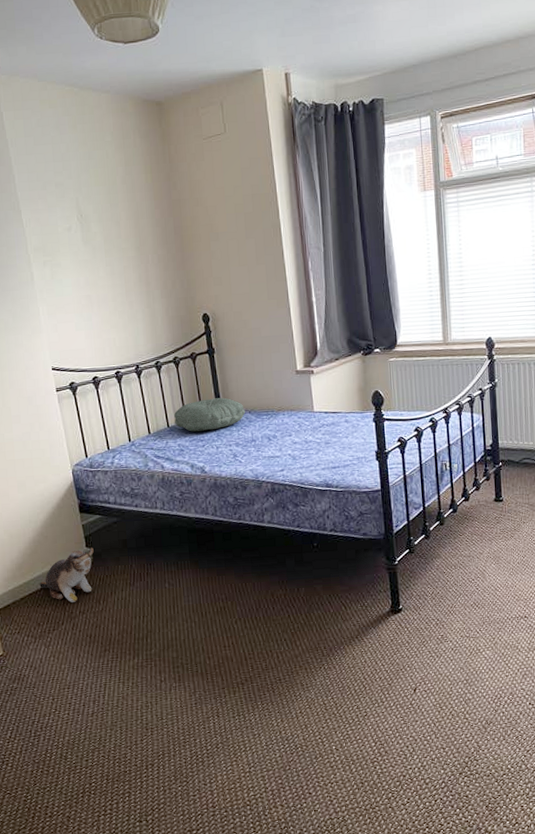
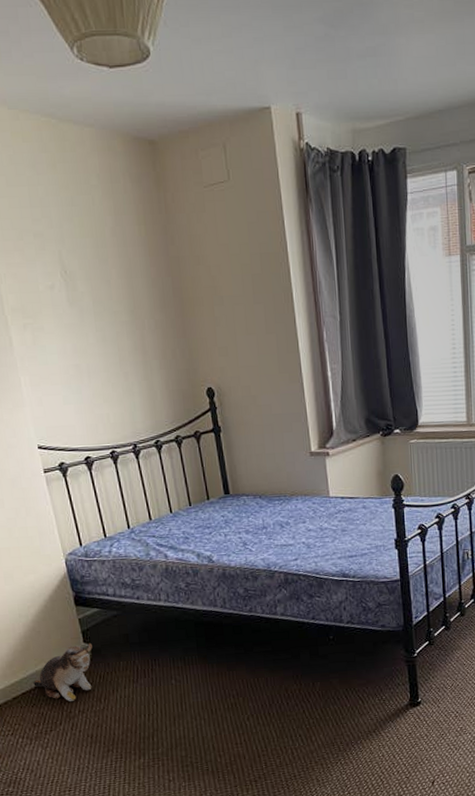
pillow: present [174,397,246,432] -> none [177,481,256,518]

